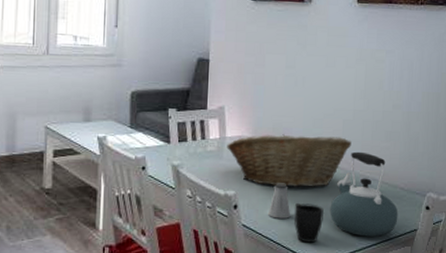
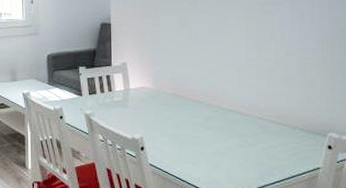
fruit basket: present [227,134,352,188] -> none [131,84,247,131]
saltshaker: present [267,184,291,219] -> none [172,128,194,158]
mug: present [293,203,325,243] -> none [196,145,226,180]
kettle: present [330,151,398,237] -> none [230,96,300,175]

